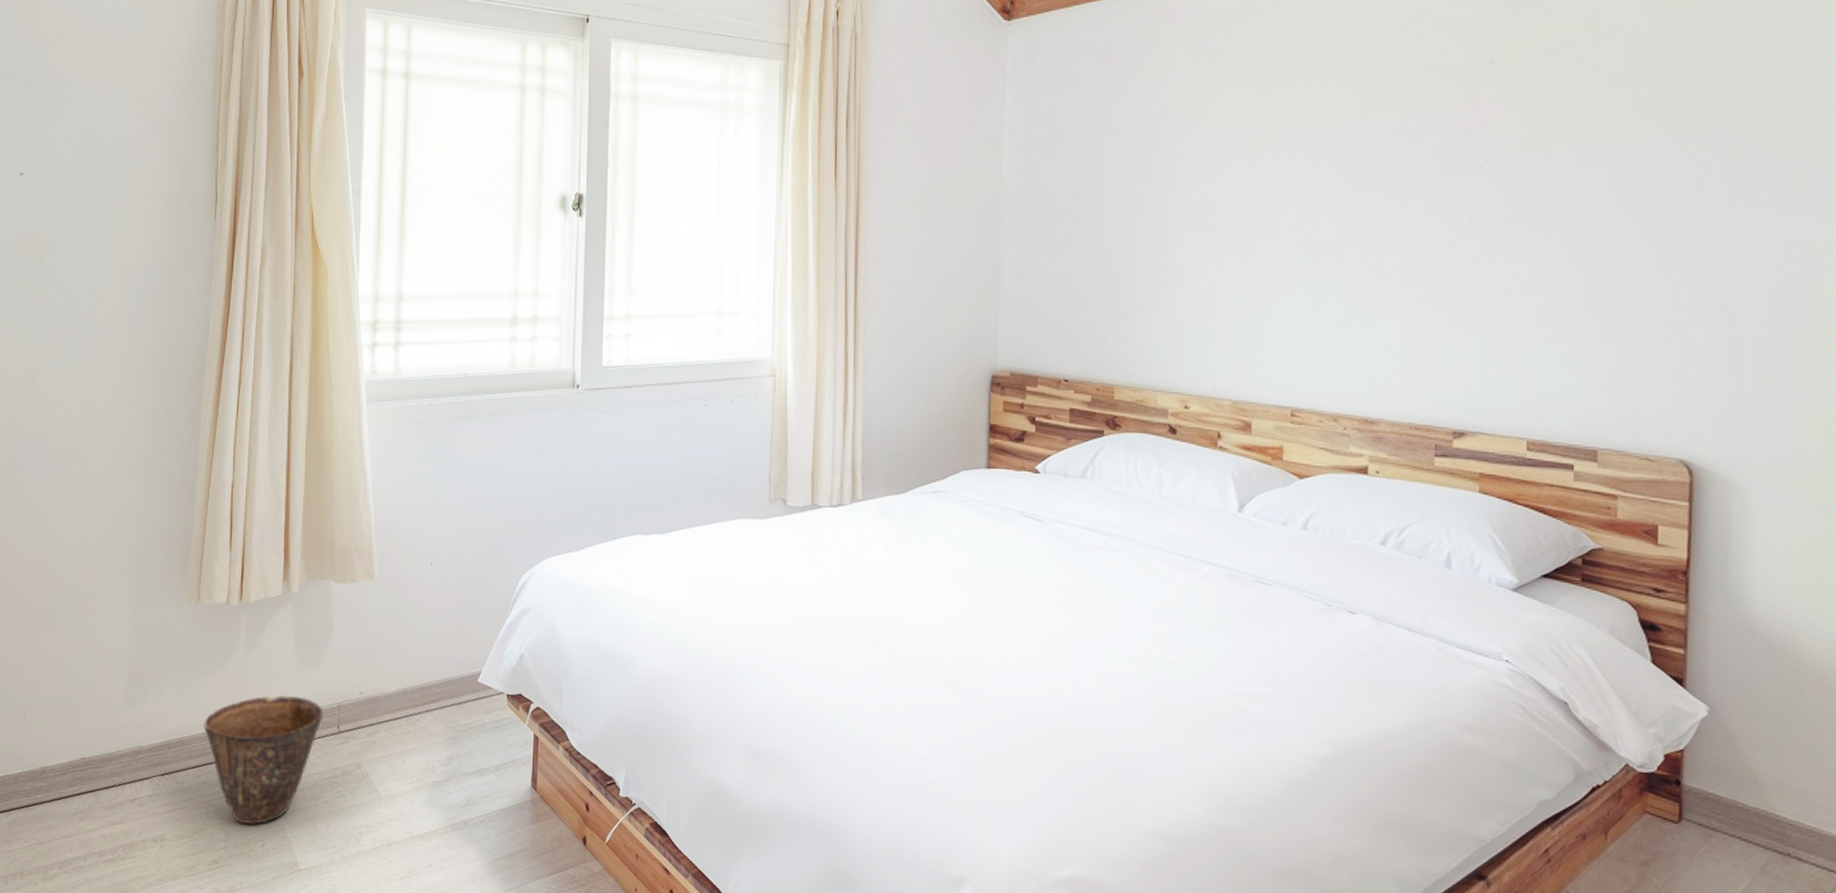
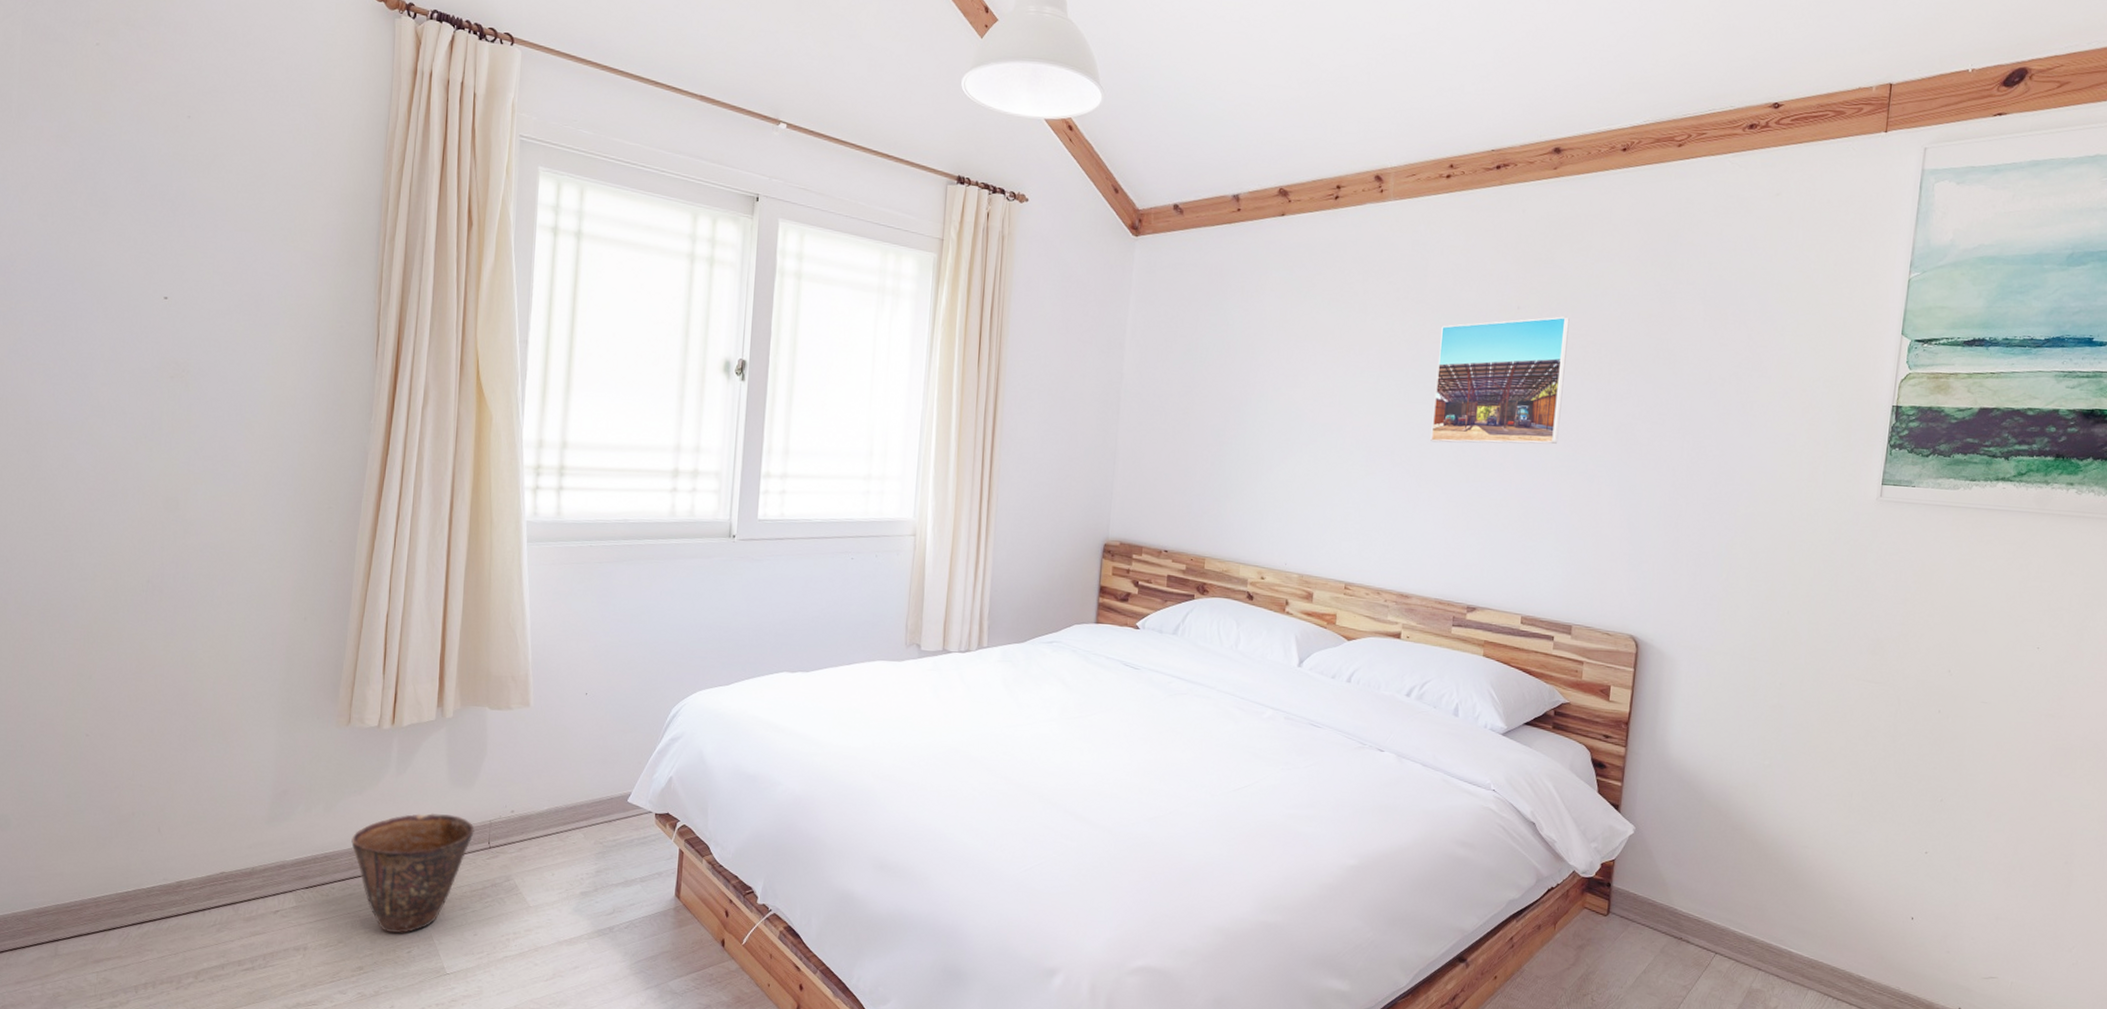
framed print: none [1389,68,1562,233] -> present [1430,316,1570,445]

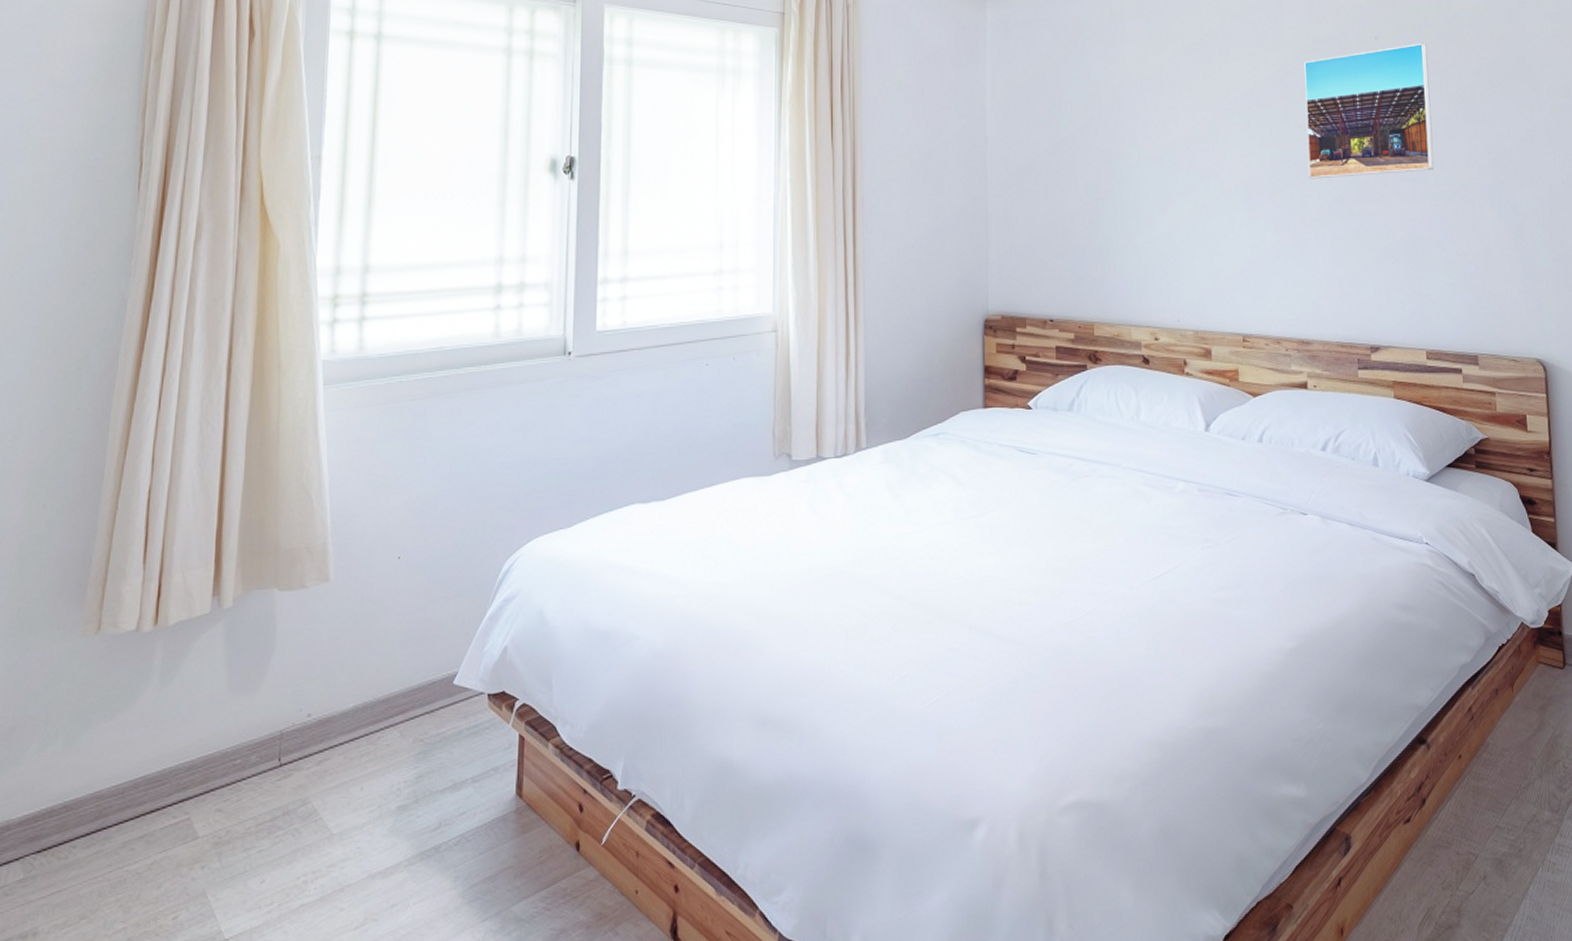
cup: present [351,812,475,934] -> none [99,730,261,896]

